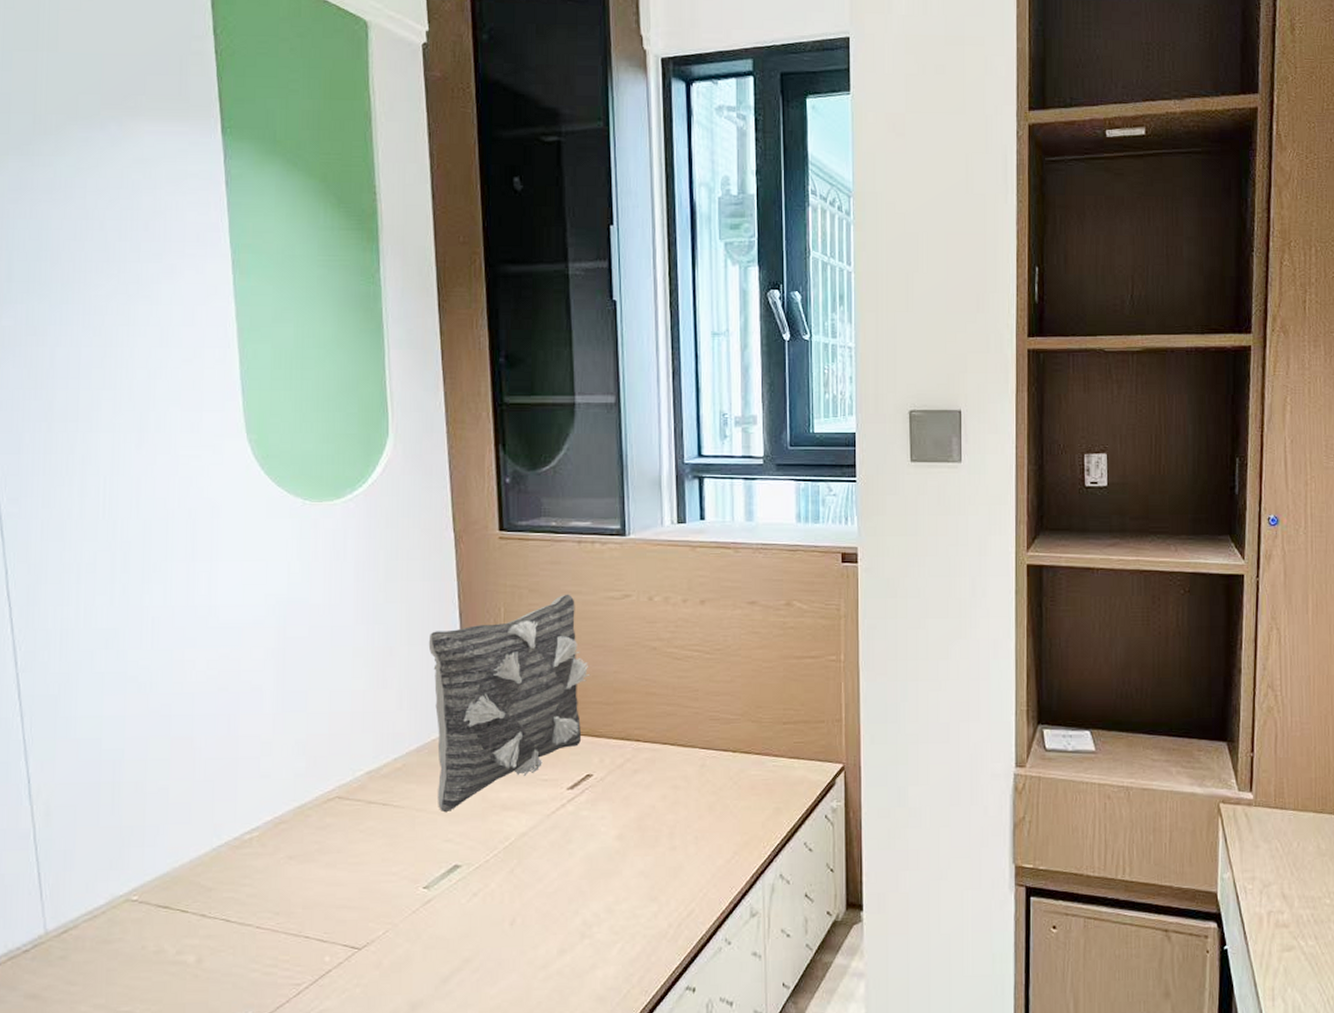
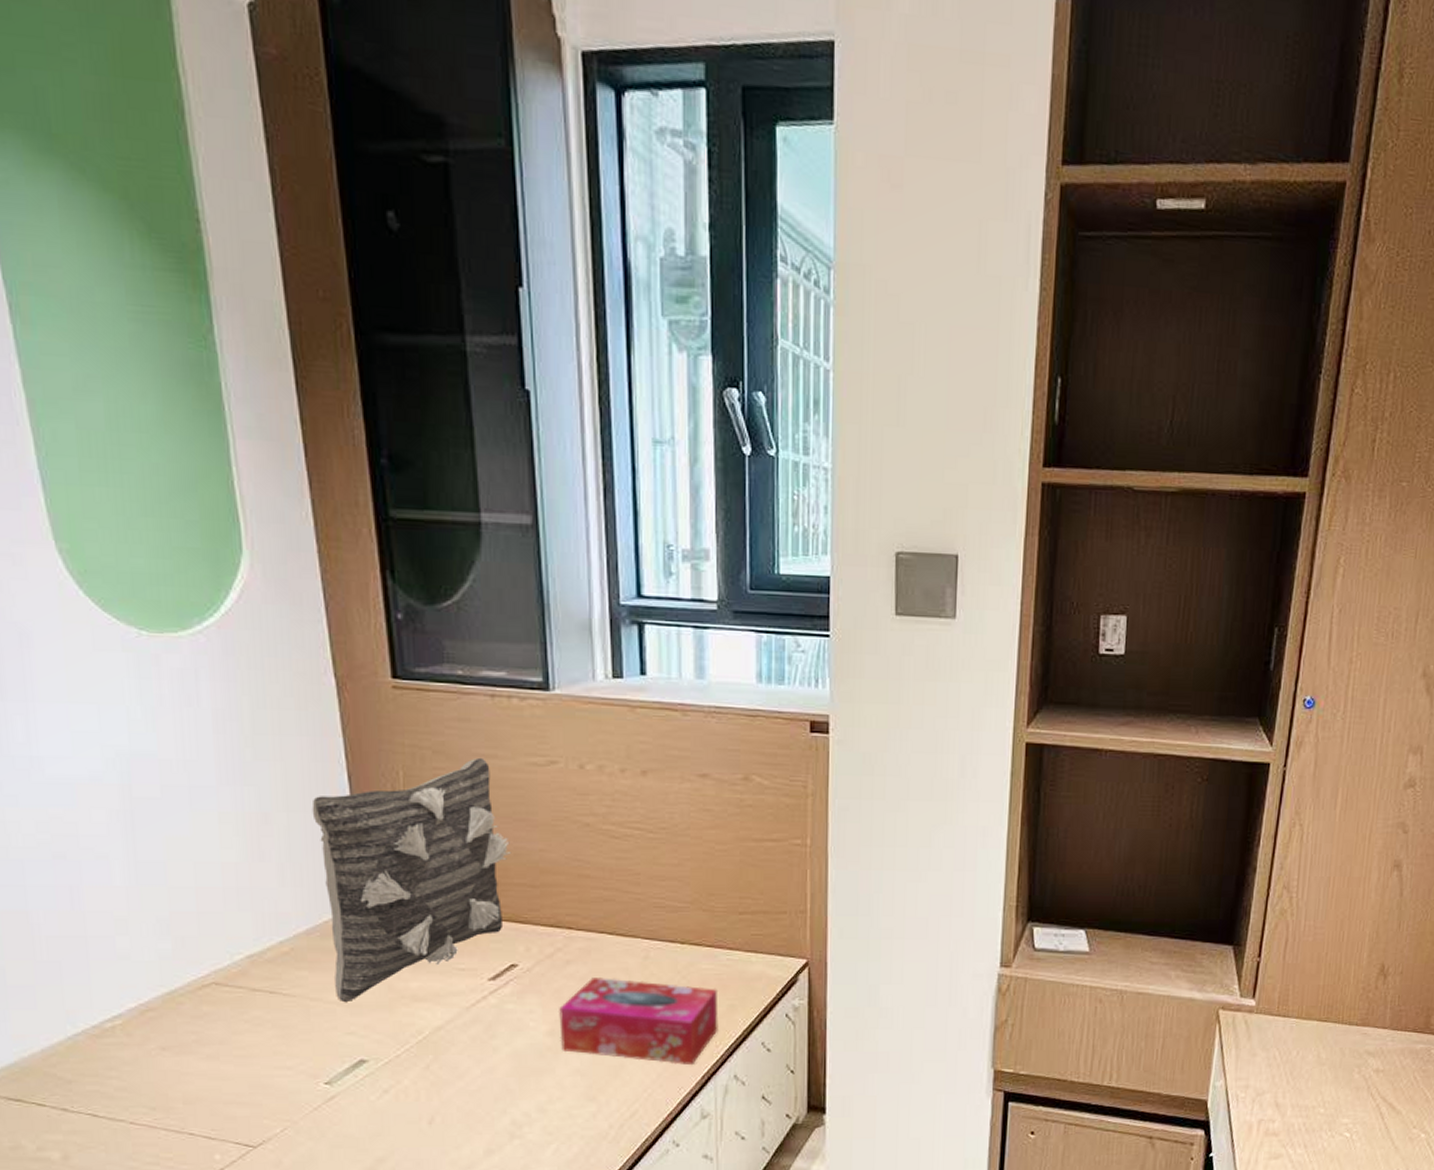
tissue box: none [627,785,766,866] -> present [559,978,719,1066]

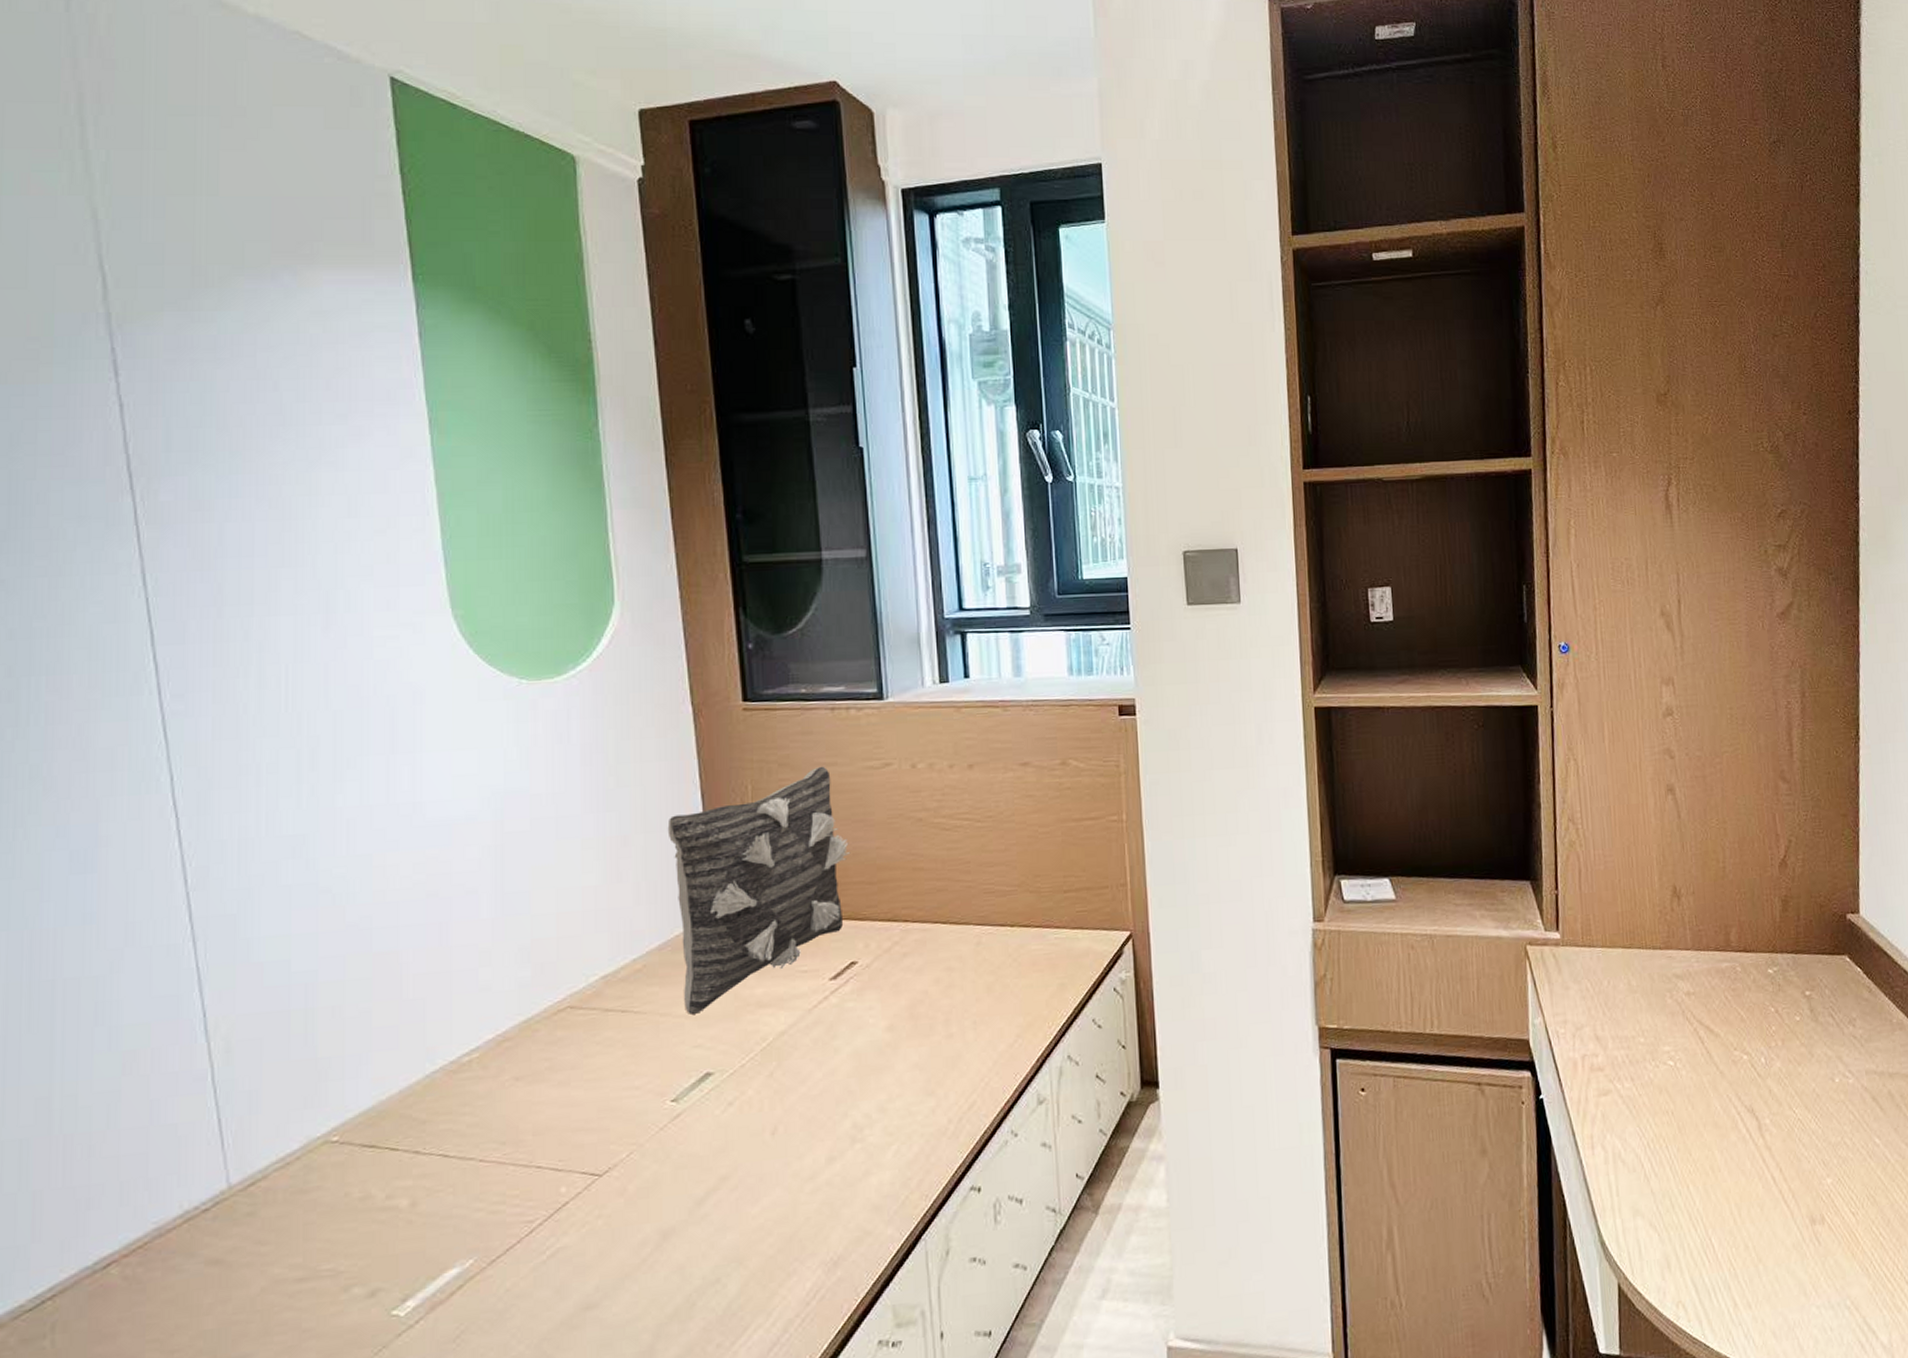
tissue box: present [559,978,719,1066] -> none [897,966,1050,1050]

